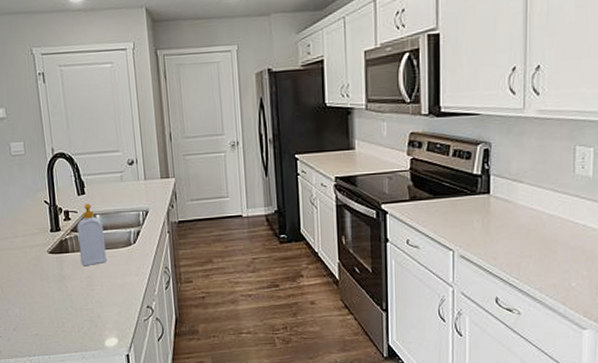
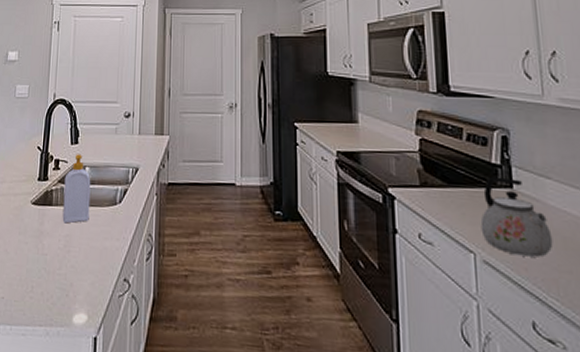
kettle: none [460,185,519,248] -> present [480,176,553,257]

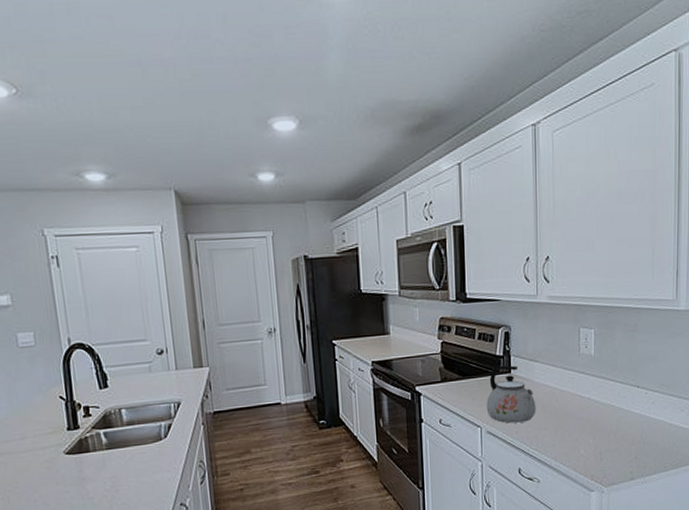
soap bottle: present [62,154,91,224] -> none [98,397,134,466]

